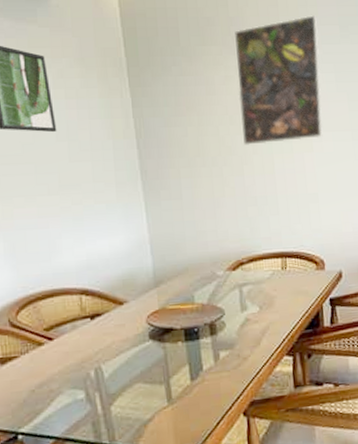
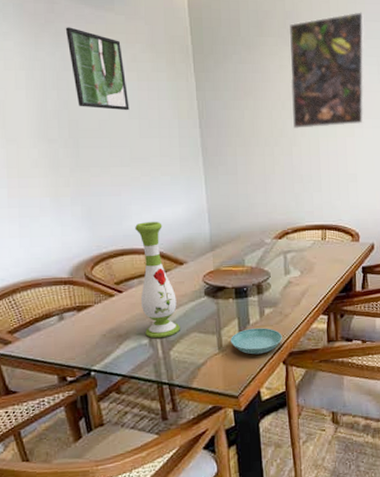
vase: none [66,256,122,393] -> present [135,222,180,339]
saucer: none [181,374,241,406] -> present [231,328,282,355]

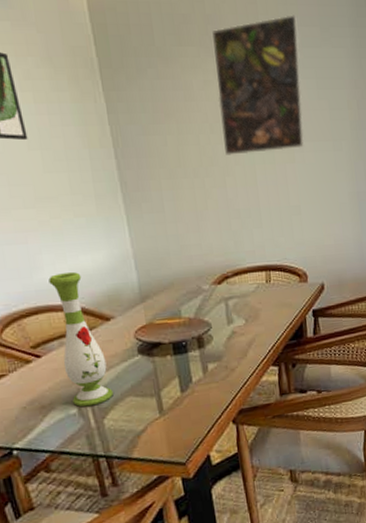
saucer: present [231,328,282,355] -> none [172,385,230,416]

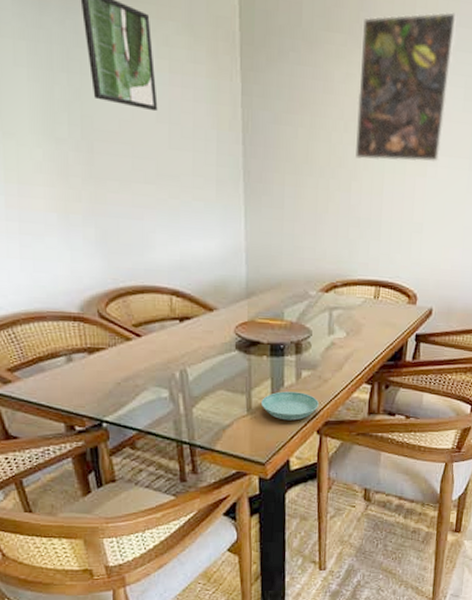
vase: present [49,272,113,407] -> none [159,255,206,393]
saucer: none [172,385,230,416] -> present [261,391,319,421]

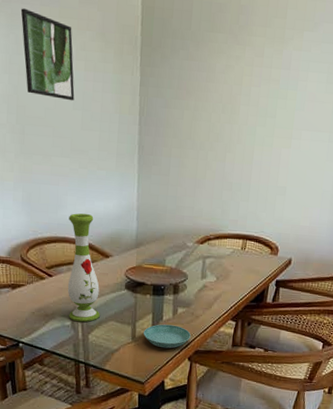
vase: none [159,255,206,393] -> present [67,213,100,323]
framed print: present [356,11,458,163] -> none [231,10,324,136]

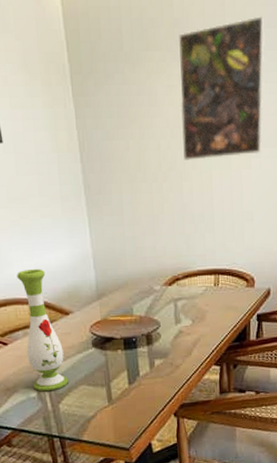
saucer: present [143,324,191,349] -> none [120,379,173,407]
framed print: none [231,10,324,136] -> present [178,15,265,161]

